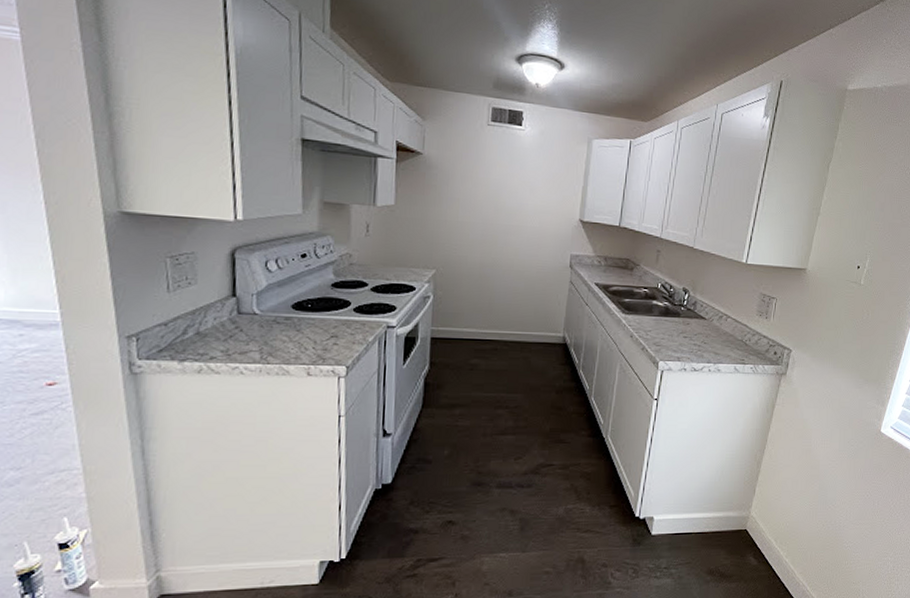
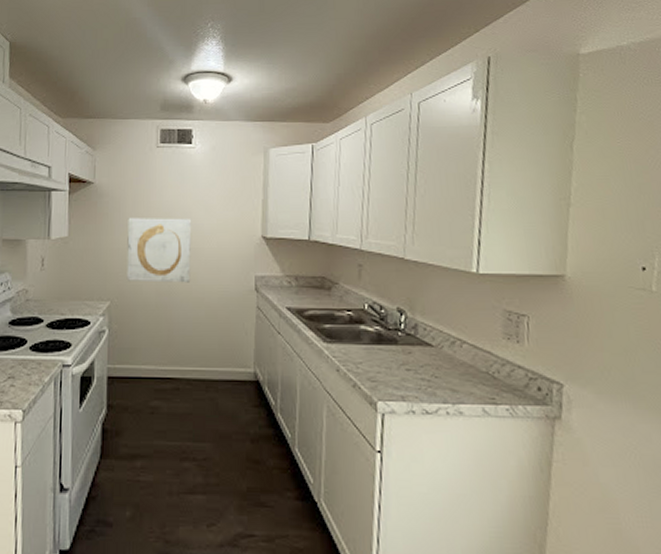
wall art: none [452,192,518,257] -> present [126,218,192,283]

